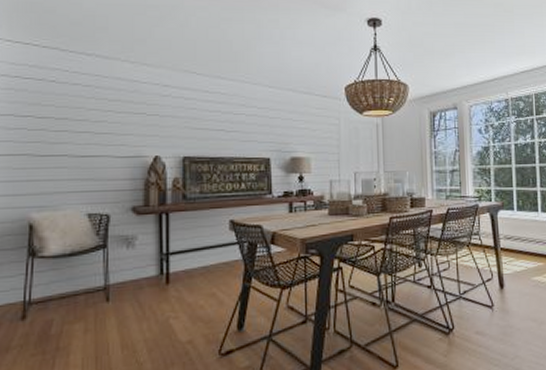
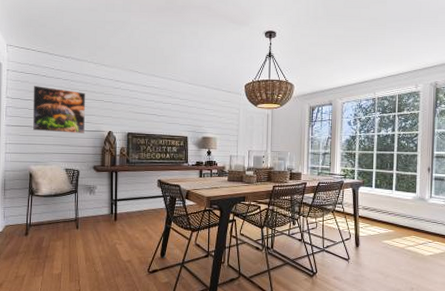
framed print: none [34,96,118,162] -> present [32,86,85,133]

